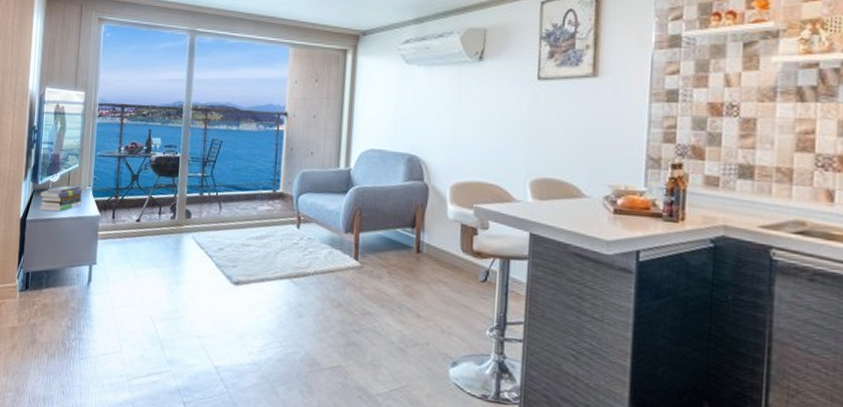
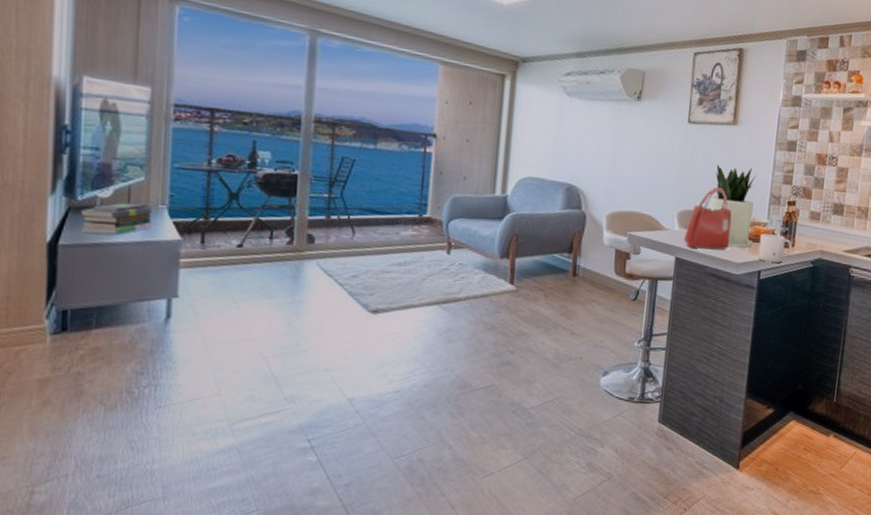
handbag: none [538,150,598,224] -> present [683,187,732,250]
planter: none [569,125,628,223] -> present [710,165,757,248]
mug: none [634,204,681,242] -> present [758,233,792,264]

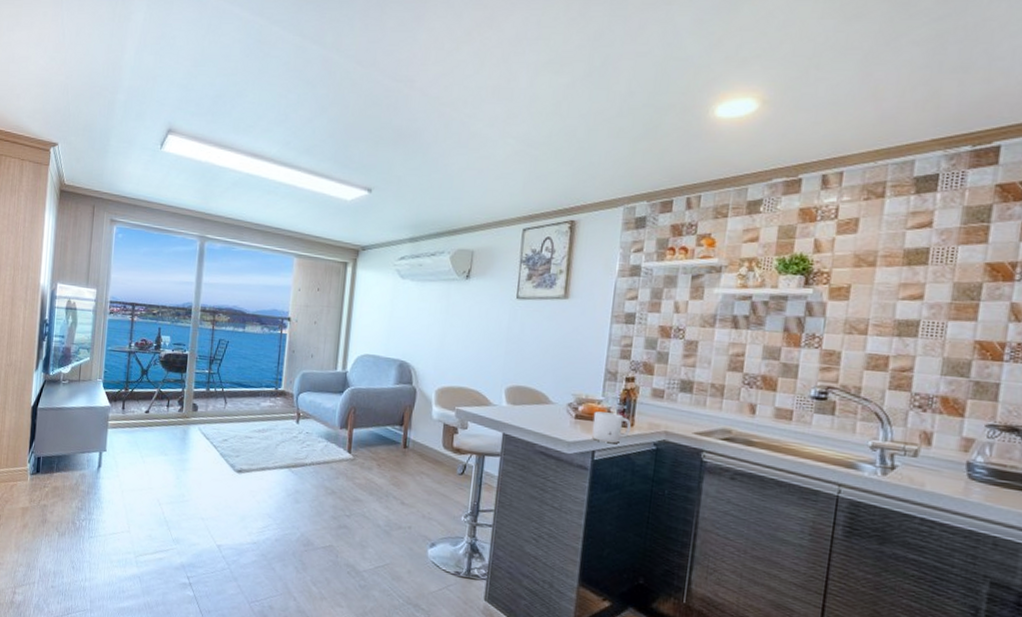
books: present [80,202,154,235] -> none [51,376,94,402]
handbag: present [683,187,732,250] -> none [511,362,563,427]
planter: present [710,165,757,248] -> none [539,340,590,426]

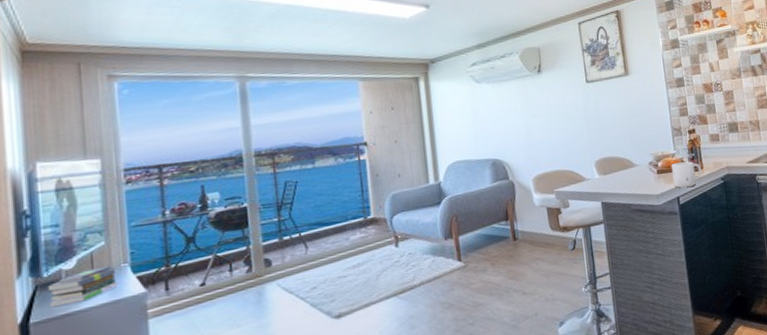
books: none [51,376,94,402] -> present [47,266,119,308]

